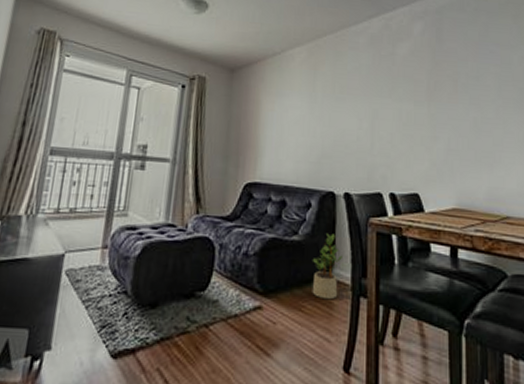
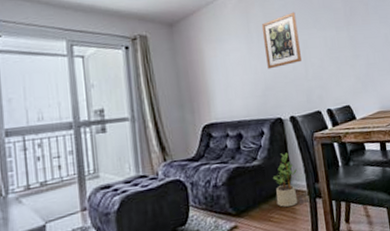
wall art: none [328,76,369,135] -> present [261,12,302,69]

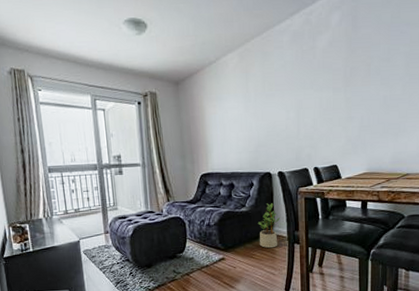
wall art: present [261,12,302,69] -> none [259,72,295,128]

